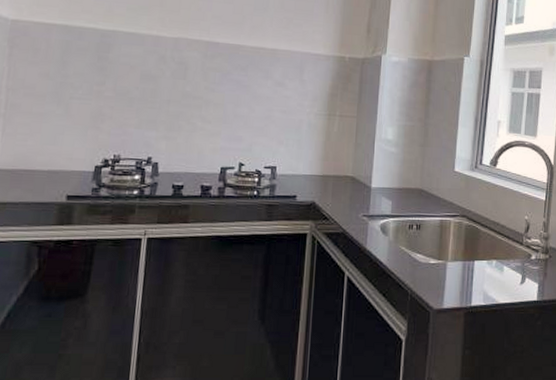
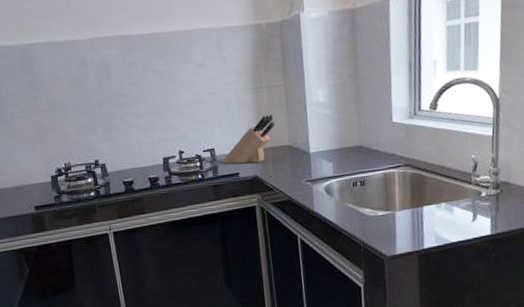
knife block: none [282,143,342,188] -> present [222,115,275,164]

